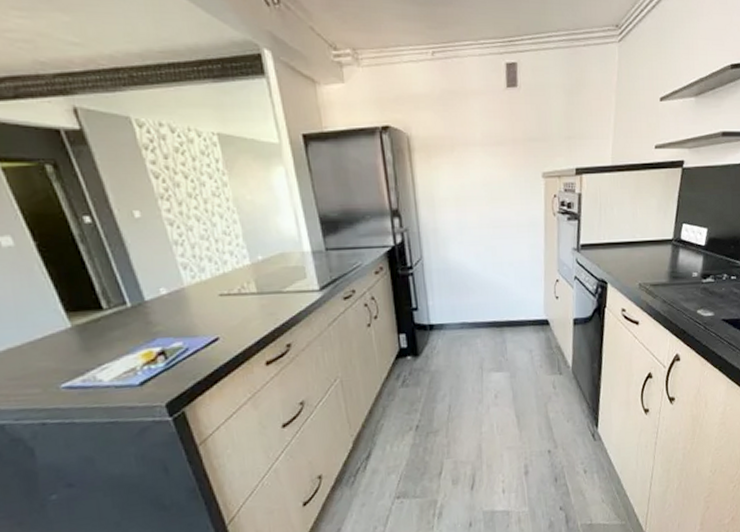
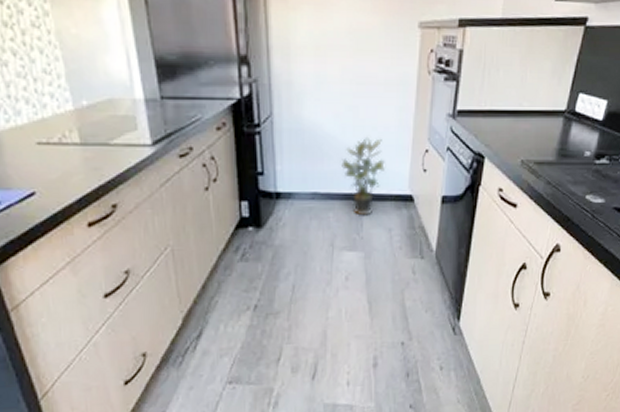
potted plant: none [484,271,523,341] -> present [341,136,385,216]

